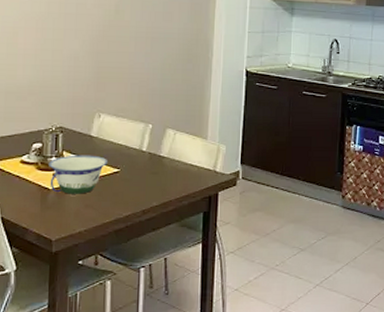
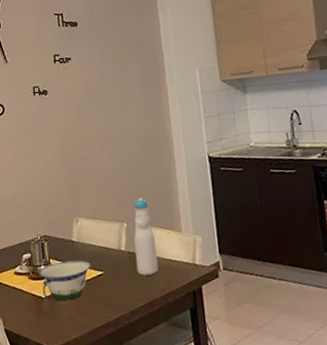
bottle: none [155,102,179,177] -> present [133,198,159,276]

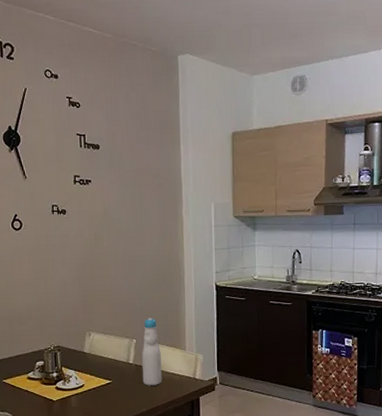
bowl: present [39,259,92,301] -> none [51,369,101,404]

